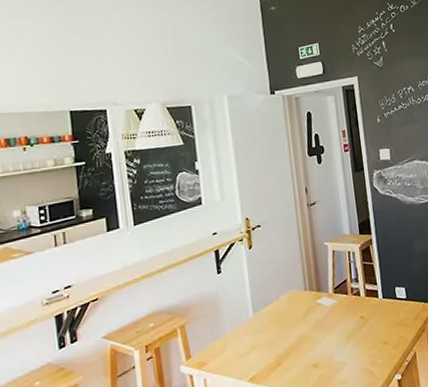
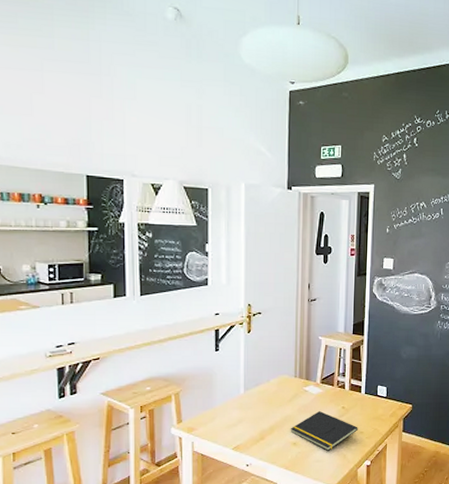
notepad: none [308,324,382,369] -> present [290,411,358,451]

